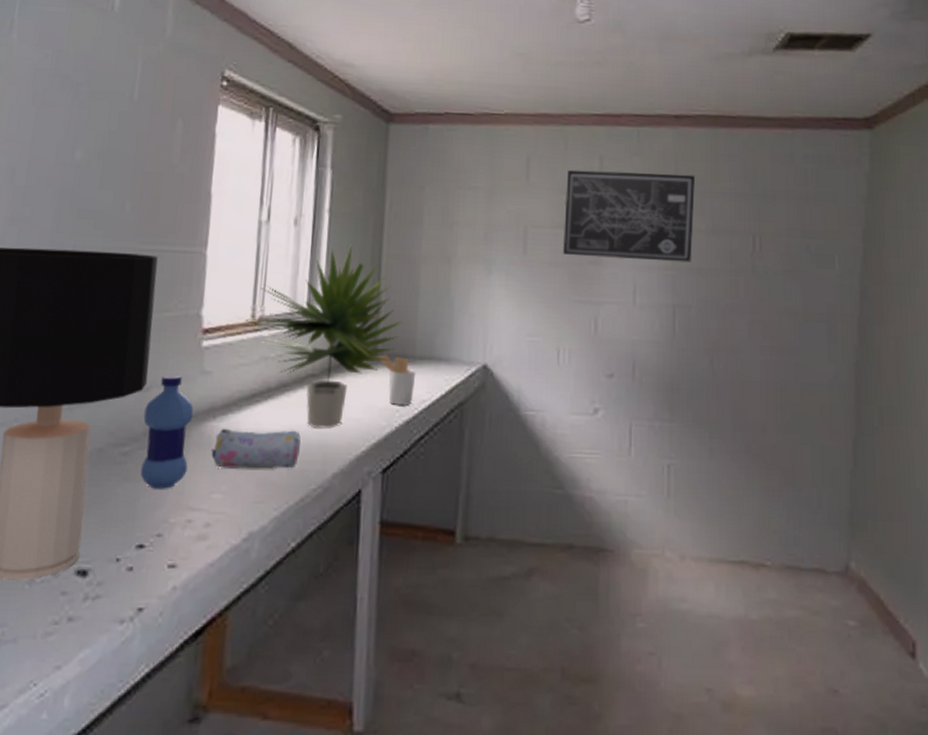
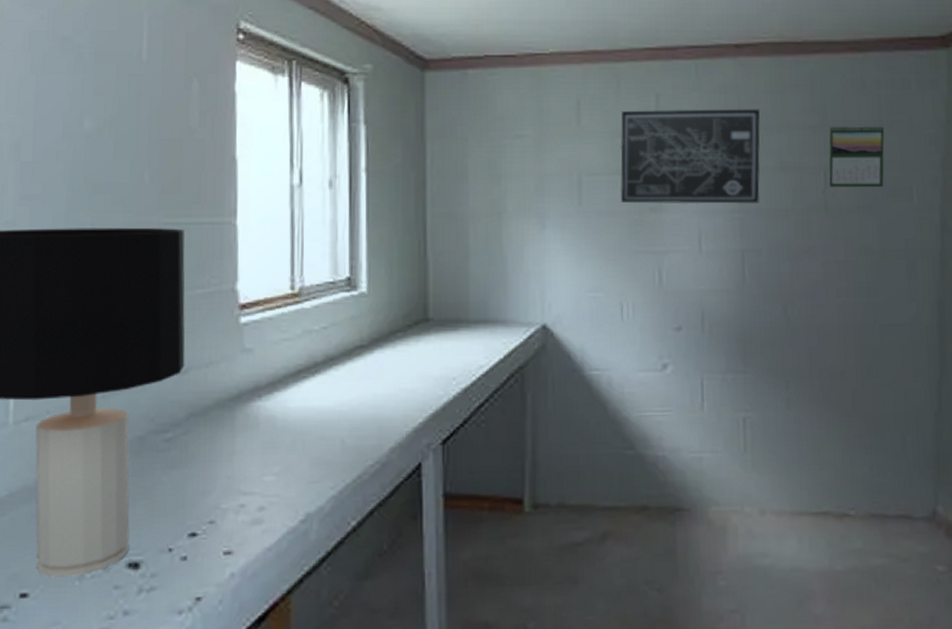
water bottle: present [140,374,194,489] -> none [184,354,237,475]
pencil case: present [211,428,301,469] -> none [259,405,354,449]
plant: present [245,242,402,429] -> none [285,202,453,402]
utensil holder: present [377,354,416,405] -> none [428,320,471,373]
calendar: none [757,194,810,255] -> present [828,125,885,188]

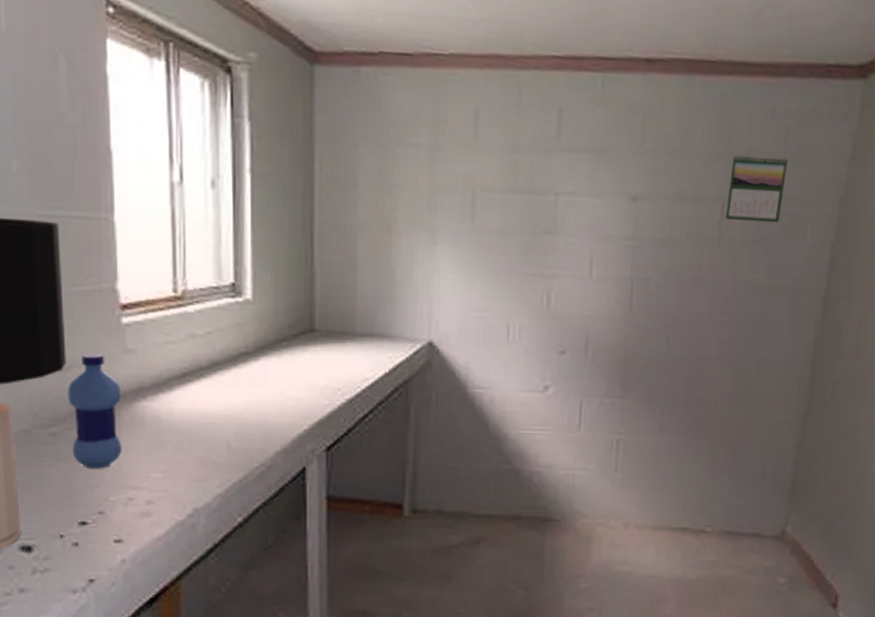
water bottle: none [184,354,237,475] -> present [67,353,122,469]
wall art: present [620,109,761,204] -> none [514,124,664,232]

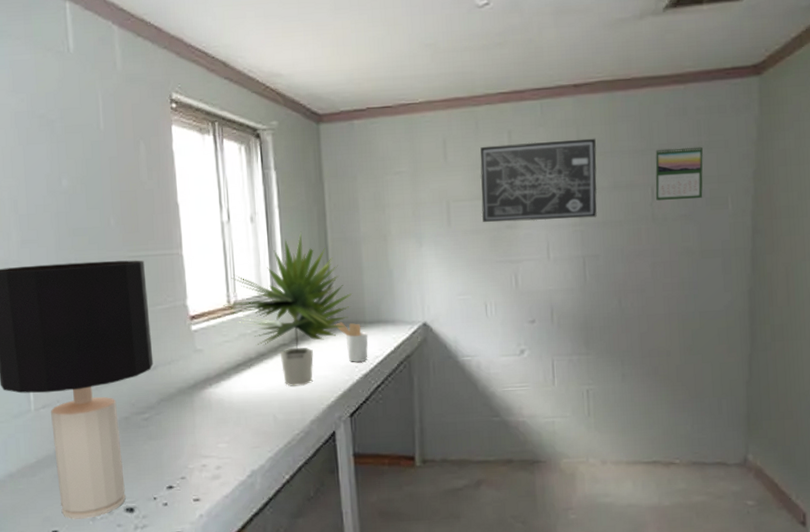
water bottle: present [67,353,122,469] -> none [155,354,196,444]
plant: none [167,207,340,408] -> present [223,231,352,386]
utensil holder: none [314,331,357,384] -> present [334,322,368,362]
wall art: none [514,124,664,232] -> present [480,138,597,223]

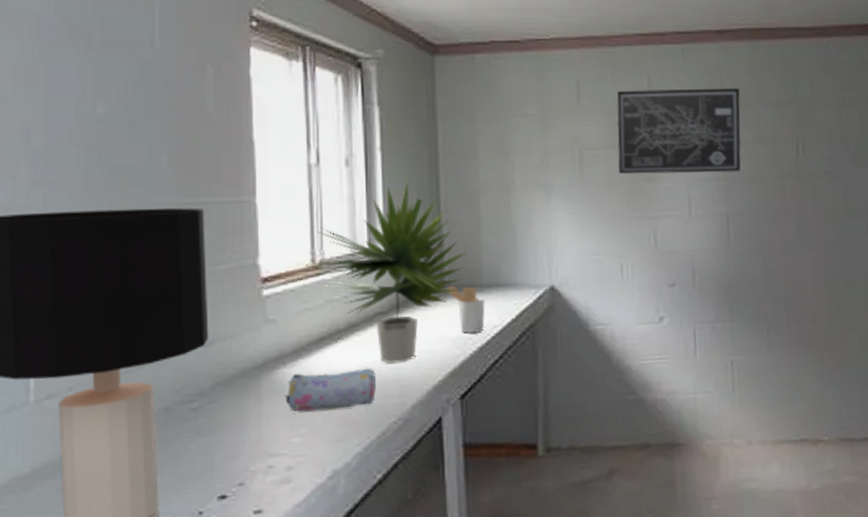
pencil case: none [212,389,283,424] -> present [285,368,377,412]
calendar: present [655,145,703,201] -> none [800,101,847,156]

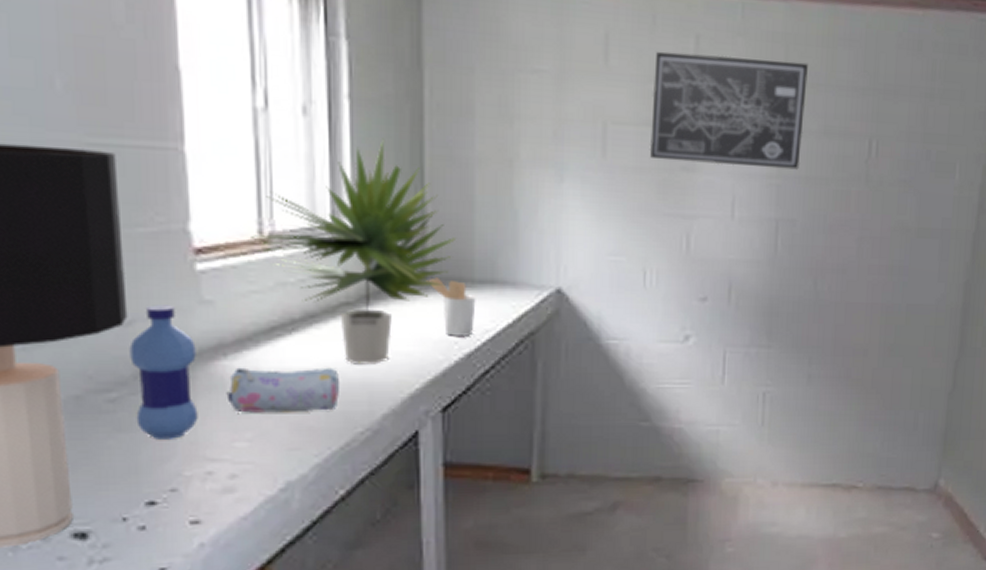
water bottle: none [209,326,262,440] -> present [129,305,198,439]

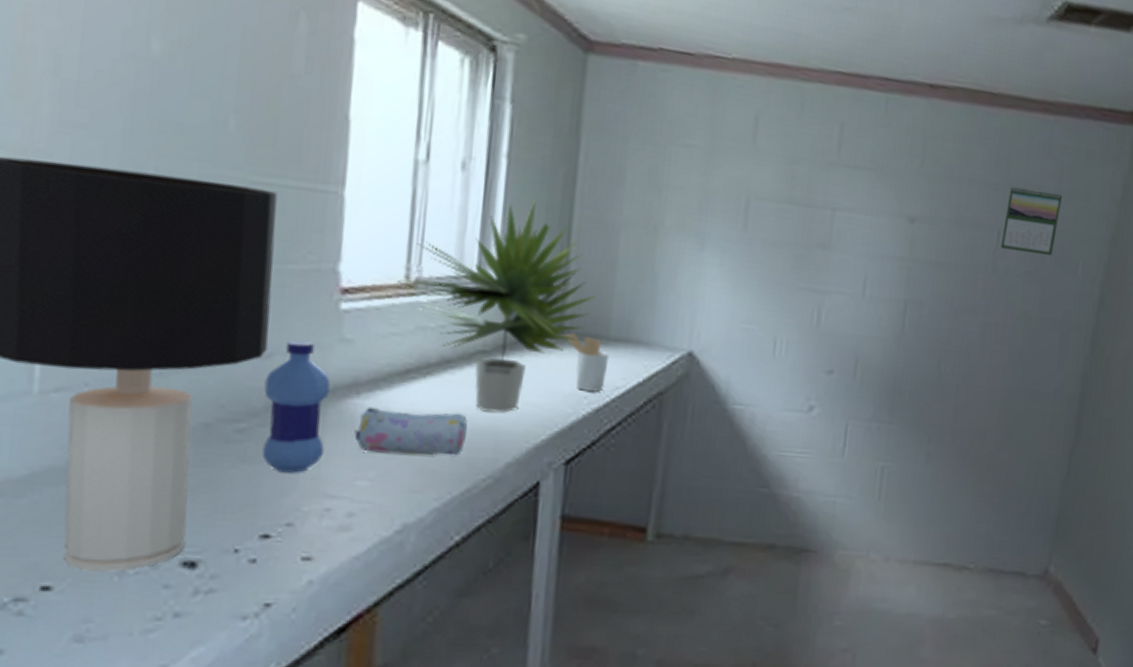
wall art: present [649,51,808,170] -> none [788,135,944,255]
calendar: none [873,89,935,162] -> present [1001,185,1062,257]

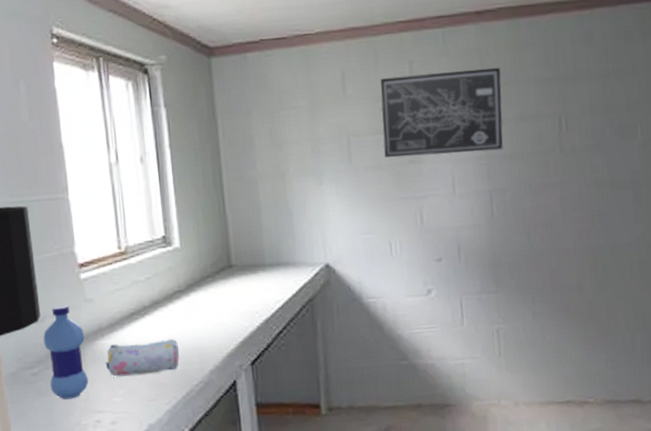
plant: present [397,197,595,413] -> none [113,171,250,335]
utensil holder: present [563,332,610,392] -> none [232,265,269,308]
wall art: none [788,135,944,255] -> present [380,67,503,158]
calendar: present [1001,185,1062,257] -> none [562,73,612,131]

